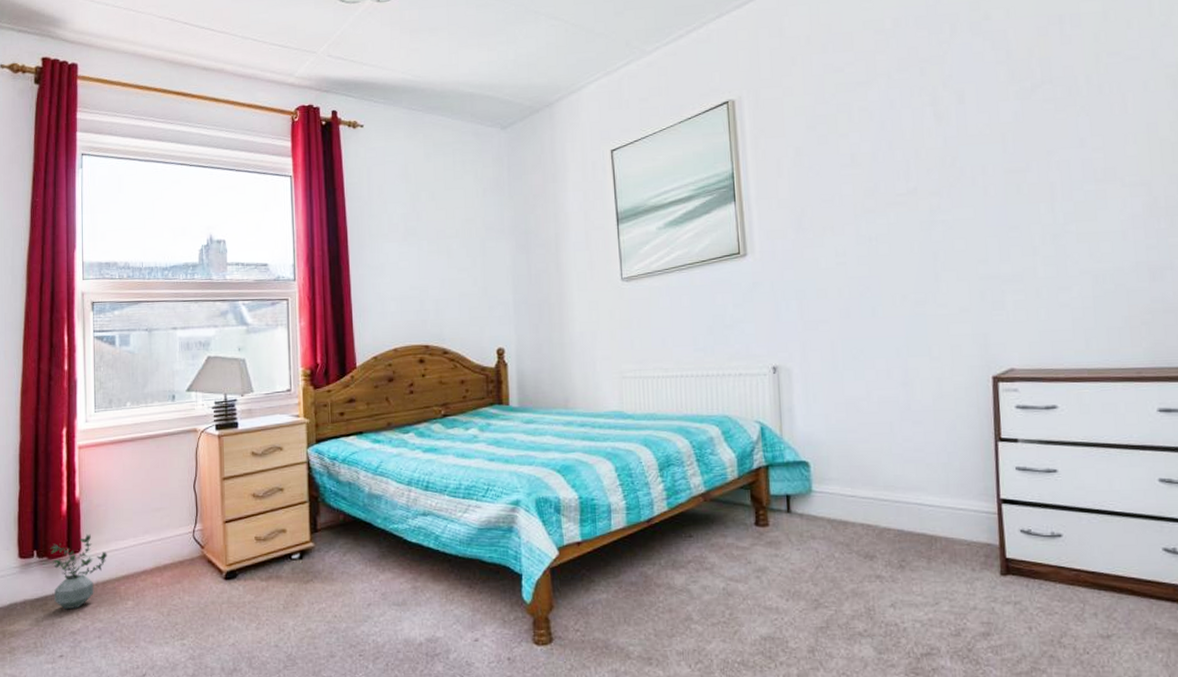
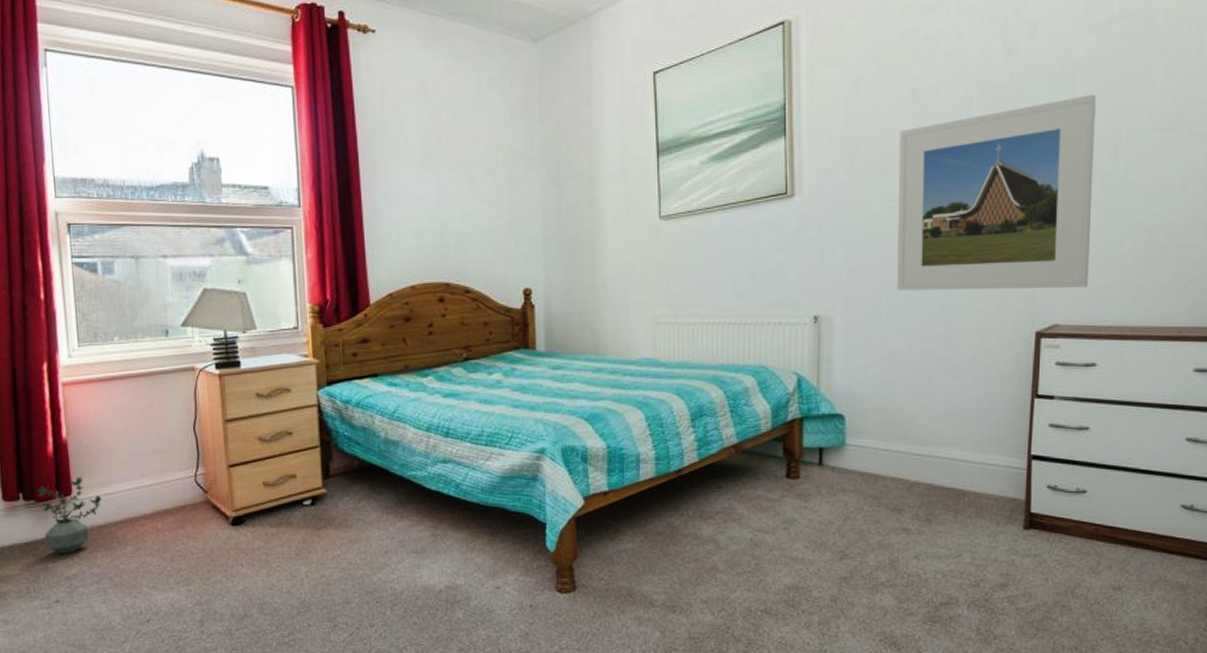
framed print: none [842,152,1040,340] -> present [897,94,1096,291]

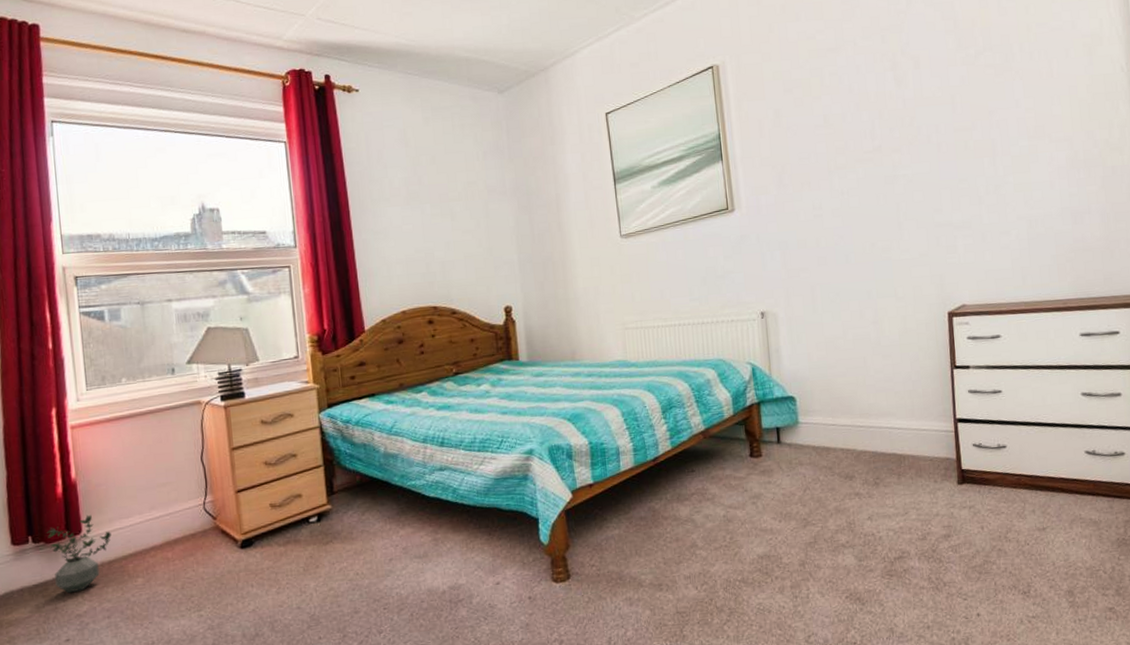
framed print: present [897,94,1096,291] -> none [817,112,986,285]

